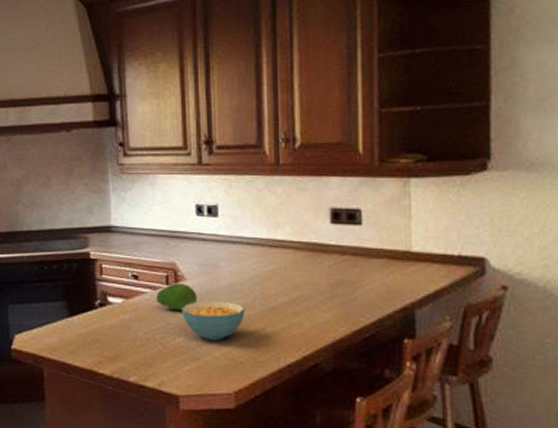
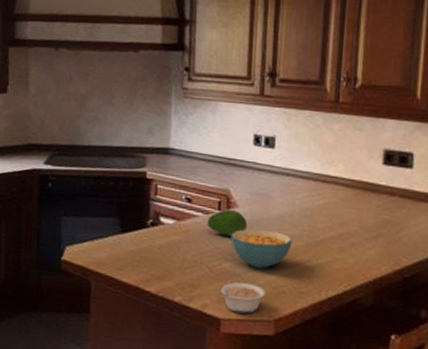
legume: none [176,356,222,388] -> present [220,282,265,314]

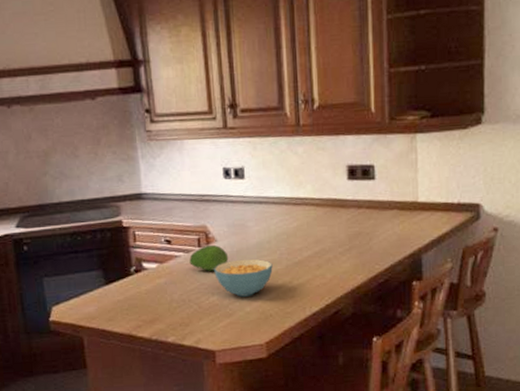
legume: present [220,282,265,314] -> none [211,312,254,342]

